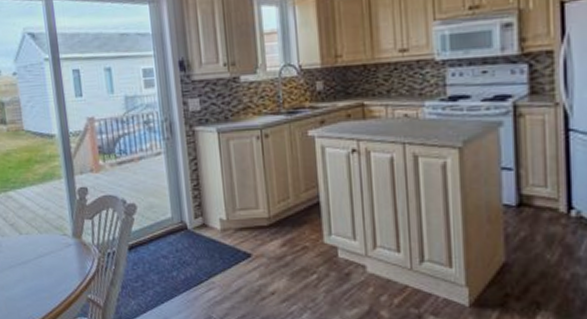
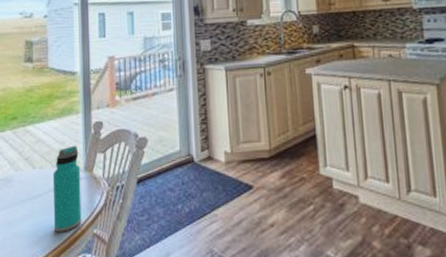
water bottle: none [40,211,75,296] -> present [52,145,82,232]

